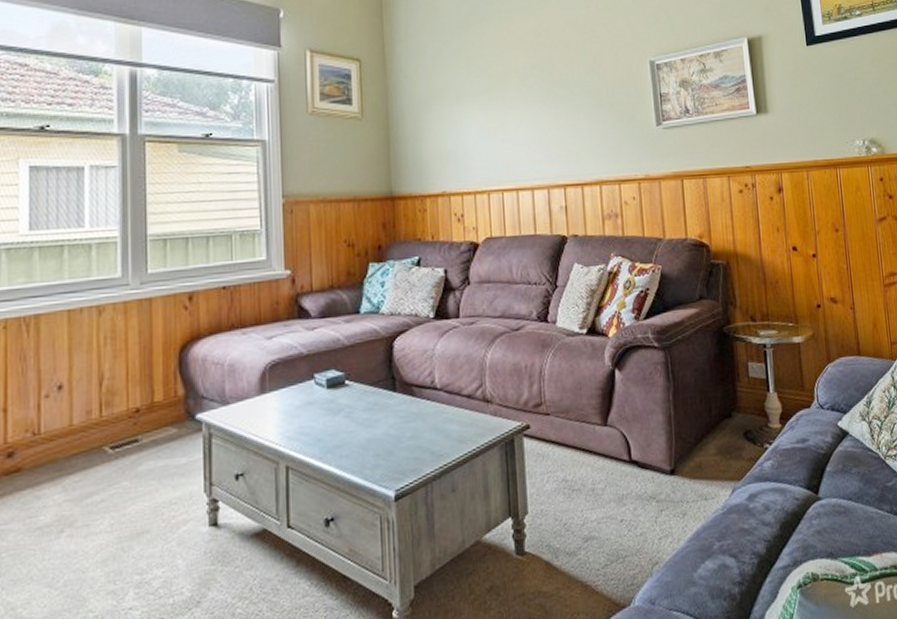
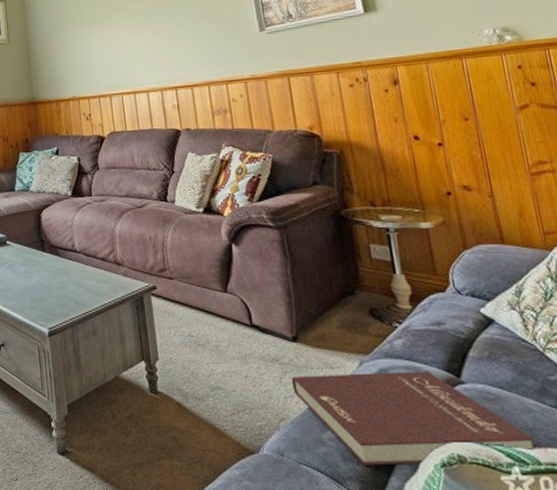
book: none [667,491,873,600] -> present [291,371,534,466]

